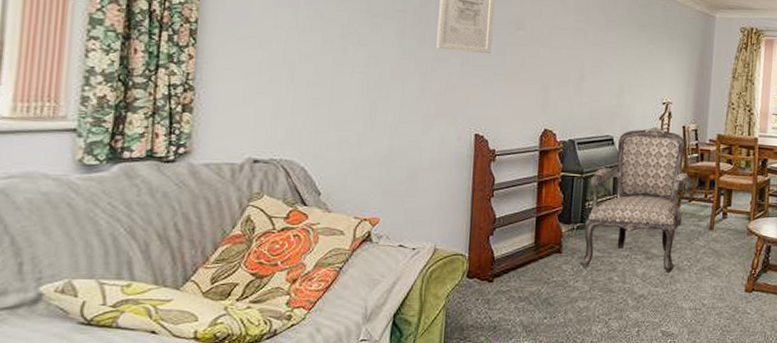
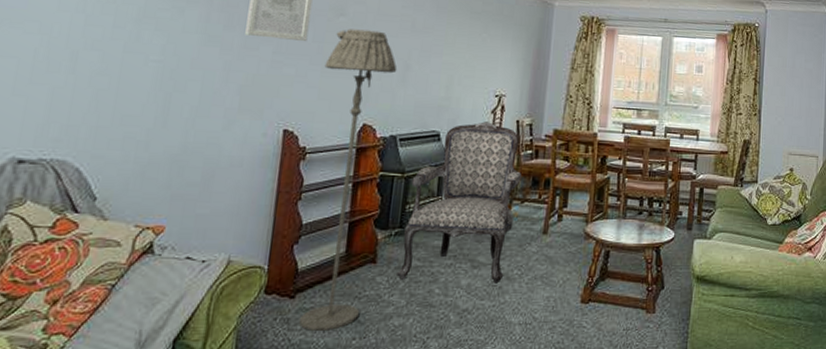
floor lamp: none [497,42,573,310] -> present [298,29,397,331]

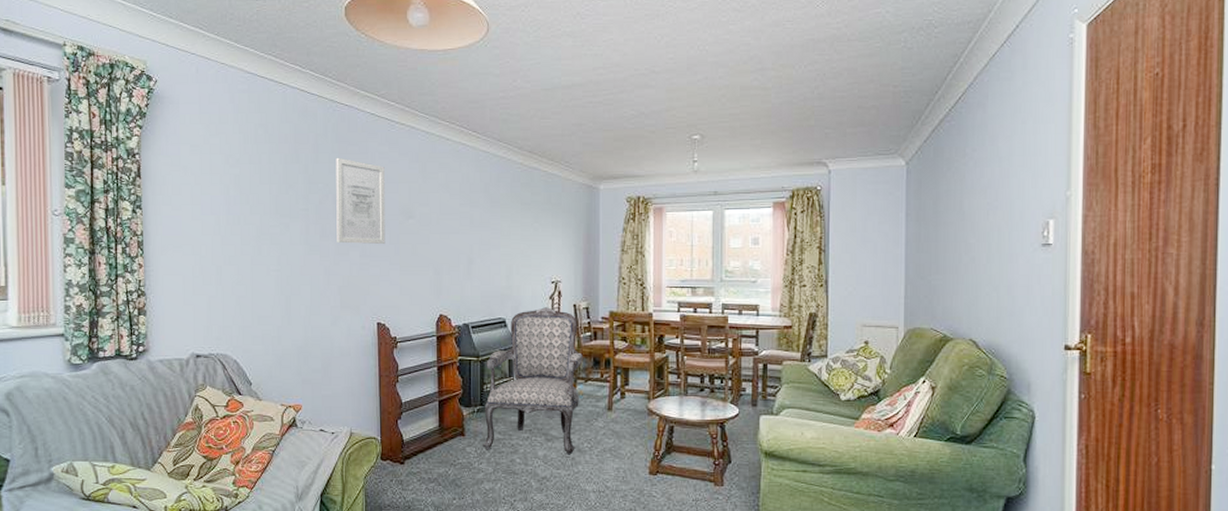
floor lamp: present [298,29,397,331] -> none [402,229,462,491]

